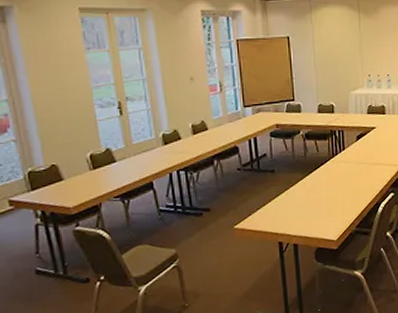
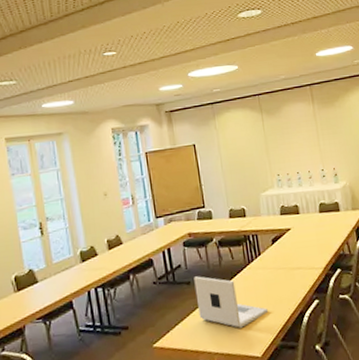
laptop: none [278,165,346,215] -> present [194,276,268,328]

